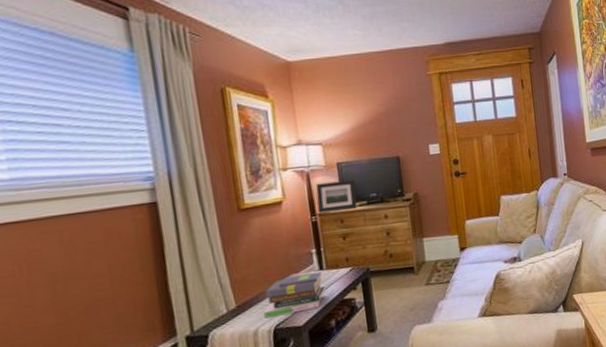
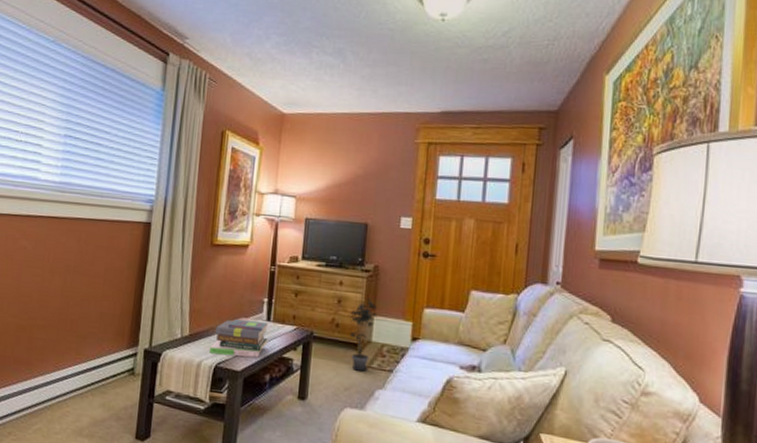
picture frame: present [315,179,357,213] -> none [278,235,319,268]
potted plant: none [399,223,428,291] -> present [348,297,378,372]

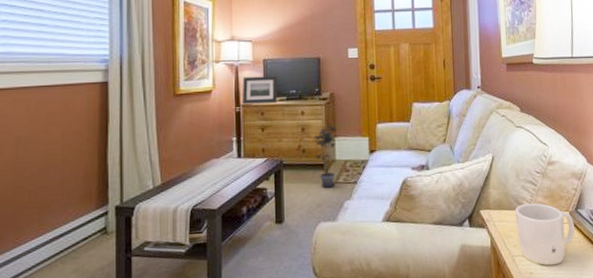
books: present [210,319,268,358] -> none [185,160,241,198]
picture frame: none [278,235,319,268] -> present [242,75,278,104]

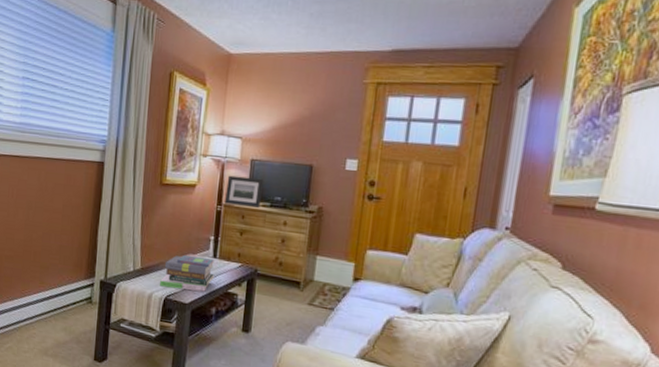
books: none [185,160,241,198] -> present [160,255,214,292]
potted plant: present [313,122,338,188] -> none [292,238,320,309]

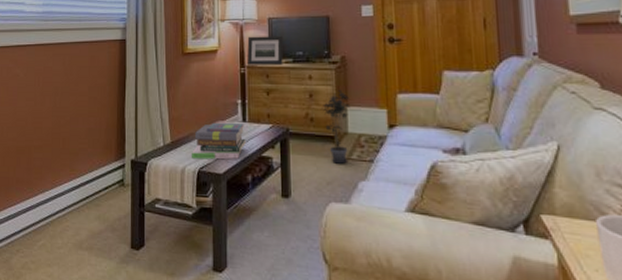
potted plant: none [292,238,320,309] -> present [321,89,351,164]

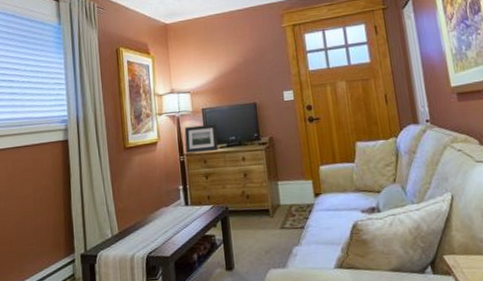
books: present [192,123,246,160] -> none [139,207,190,246]
potted plant: present [321,89,351,164] -> none [255,166,283,234]

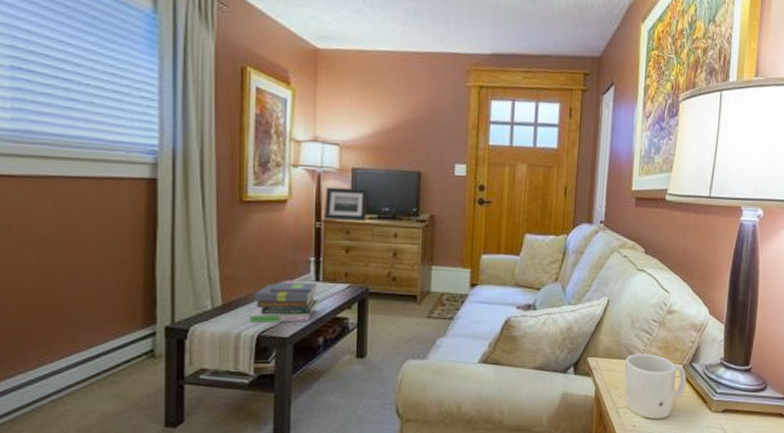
books: none [139,207,190,246] -> present [250,283,318,323]

